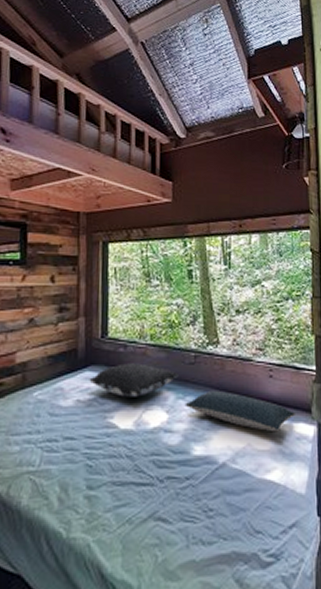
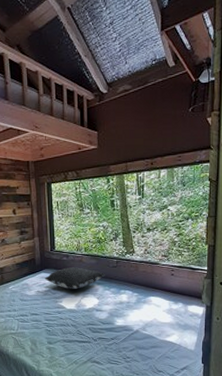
pillow: present [185,391,297,431] -> none [110,285,191,311]

